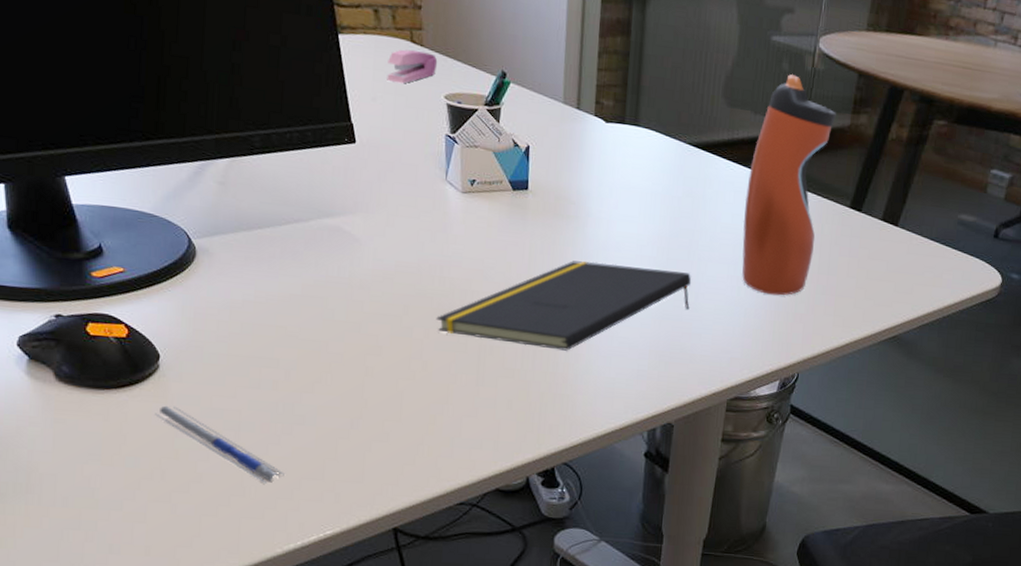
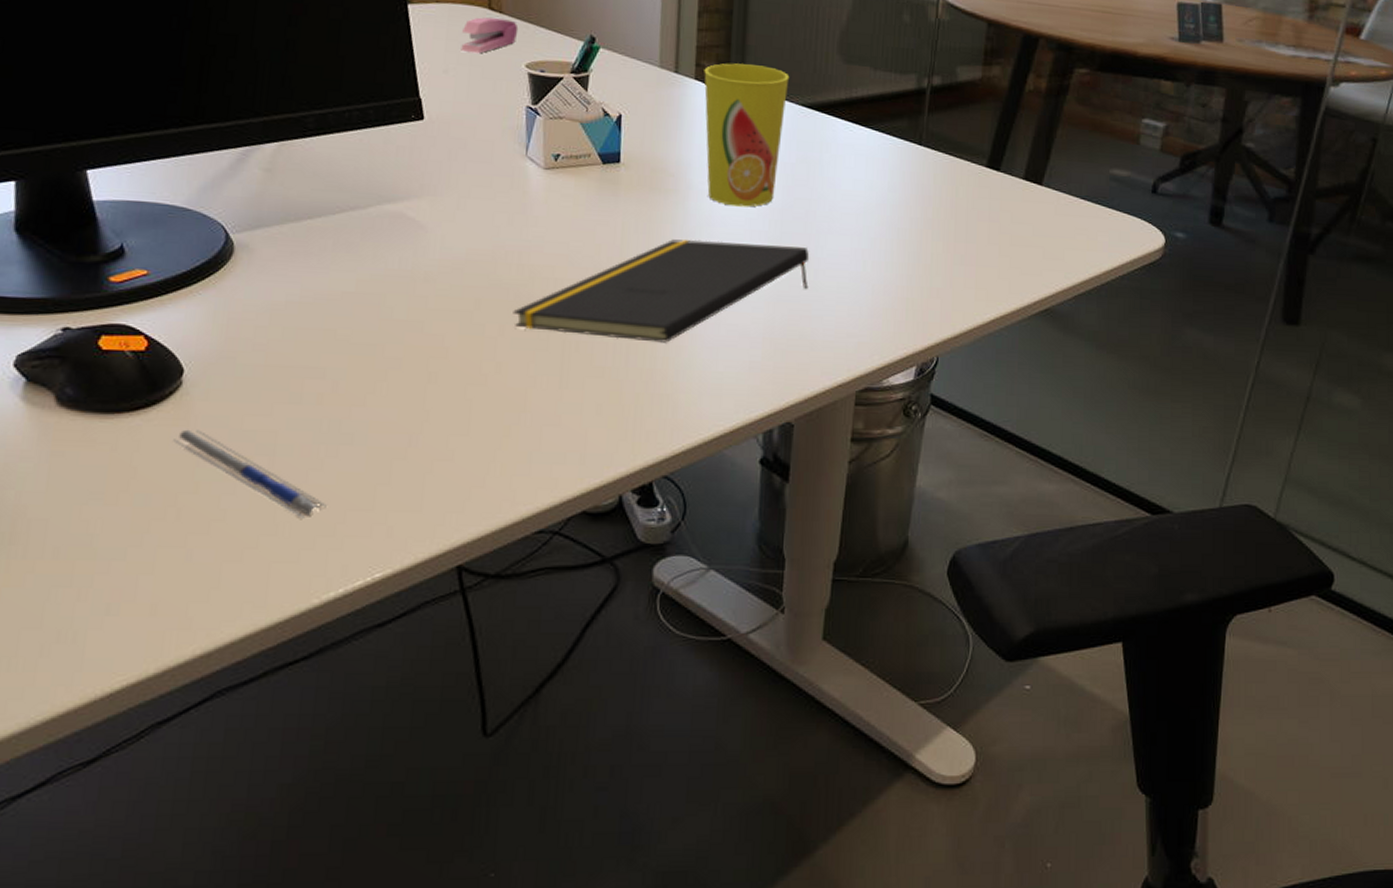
cup: none [603,102,679,235] -> present [704,63,790,207]
water bottle: present [742,74,836,296] -> none [866,27,965,269]

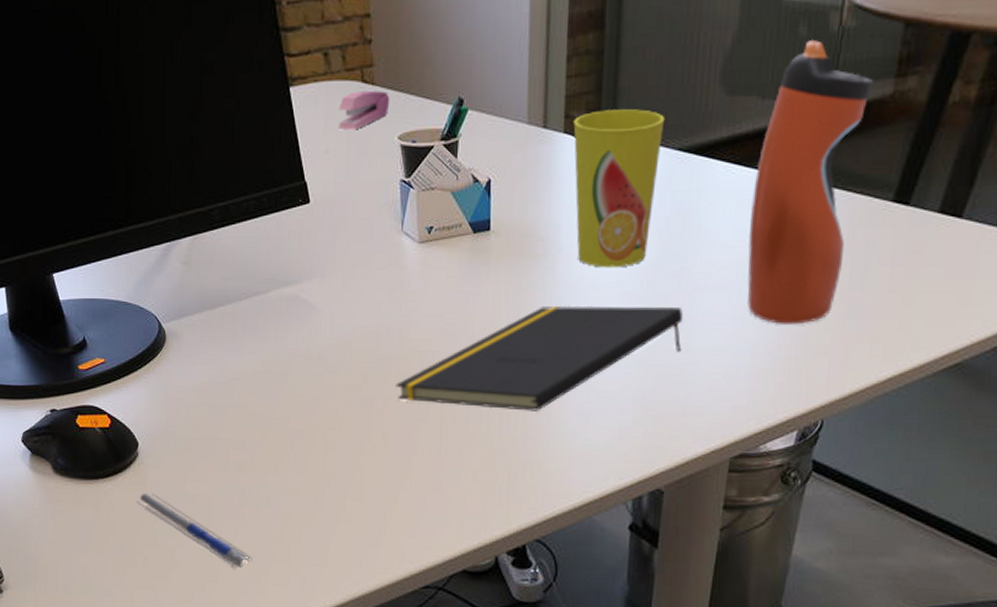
water bottle: none [866,27,965,269] -> present [747,40,873,325]

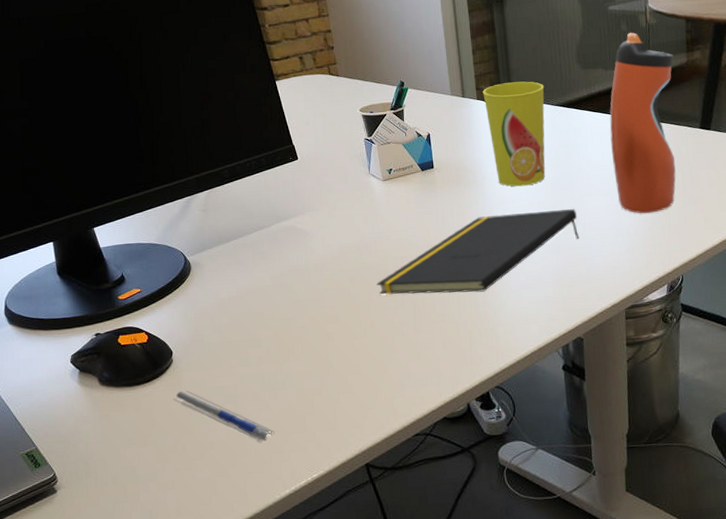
stapler: present [339,91,390,131] -> none [314,80,351,108]

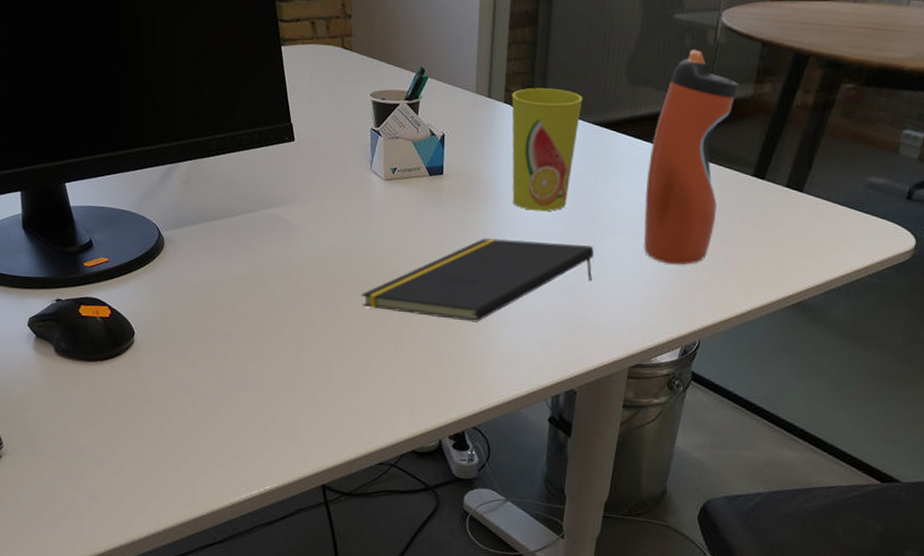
pen: present [173,390,275,442] -> none [130,375,232,443]

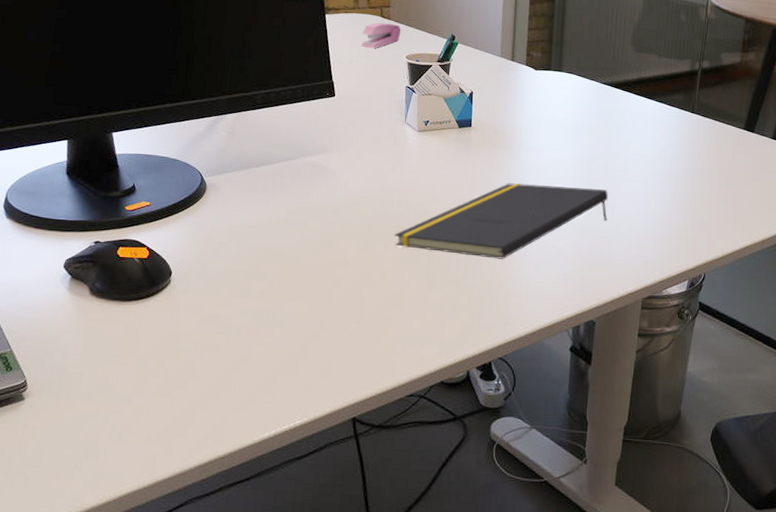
stapler: none [321,55,365,86] -> present [361,23,401,49]
cup: present [511,88,583,212] -> none [532,53,595,160]
water bottle: present [643,50,739,265] -> none [651,24,728,206]

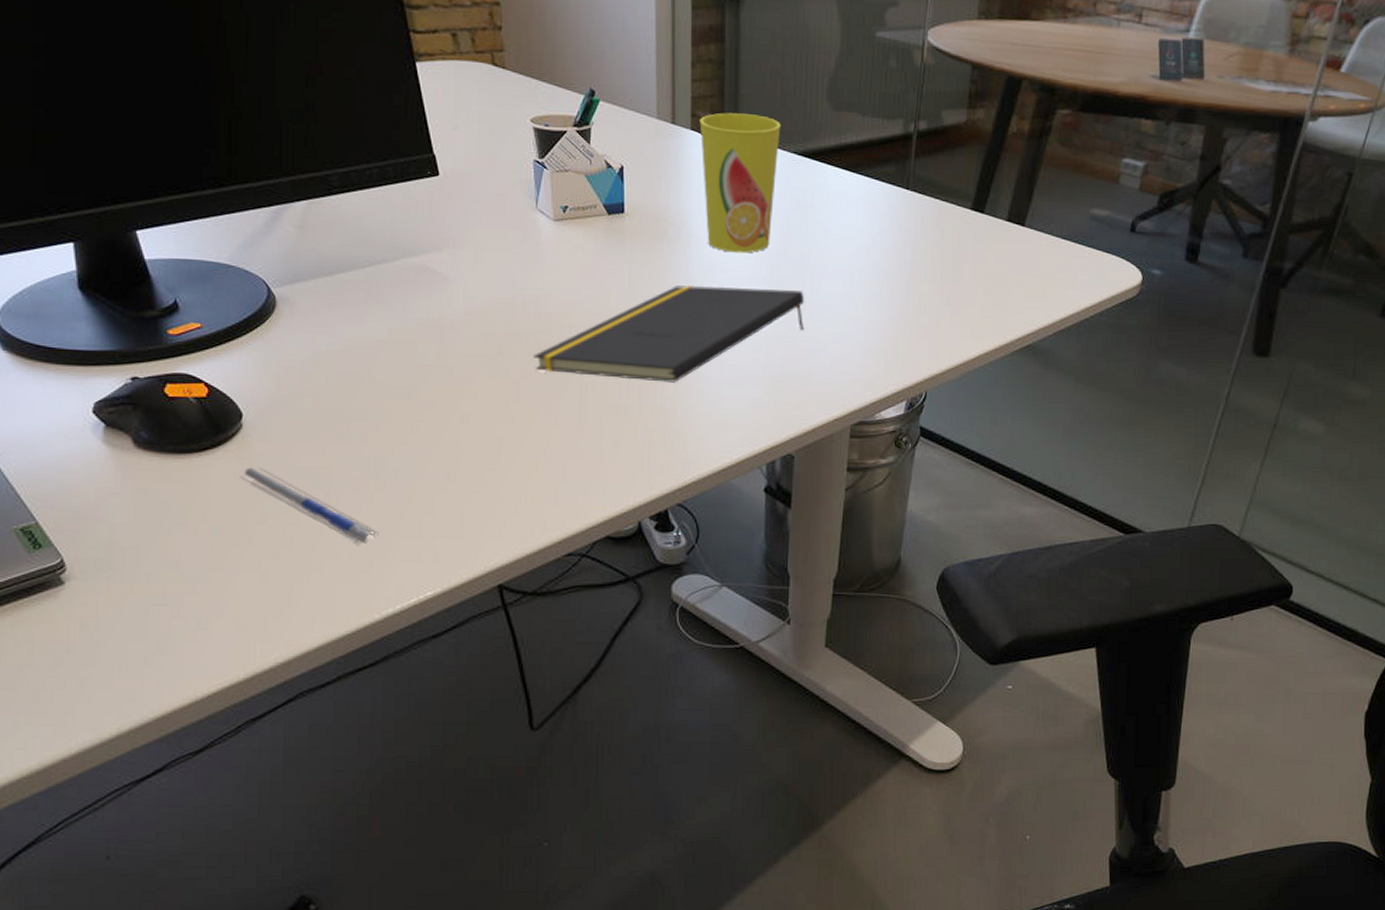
pen: none [164,314,264,380] -> present [240,467,379,545]
stapler: present [361,23,401,49] -> none [469,73,522,110]
cup: none [532,53,595,160] -> present [699,112,781,253]

